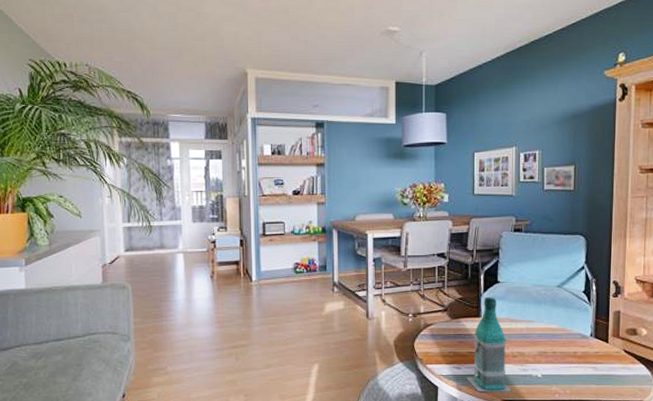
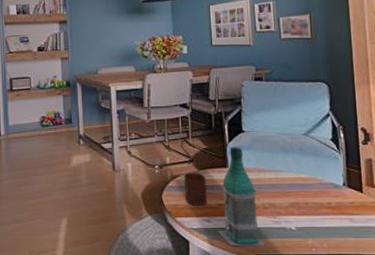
cup: none [437,321,458,354] -> present [184,172,207,206]

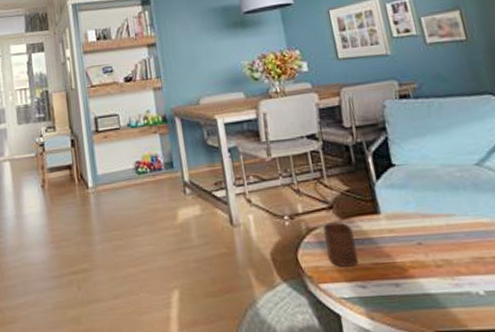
bottle: present [218,146,266,247] -> none [375,185,446,321]

